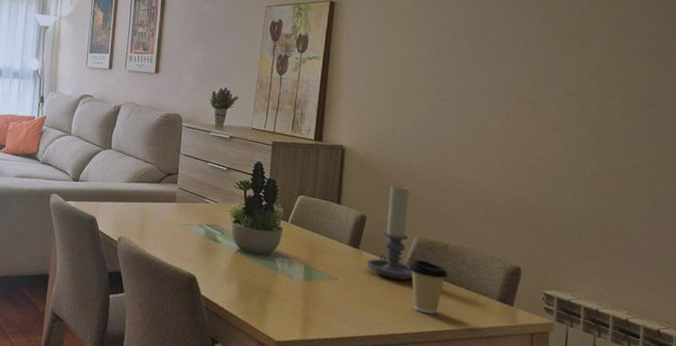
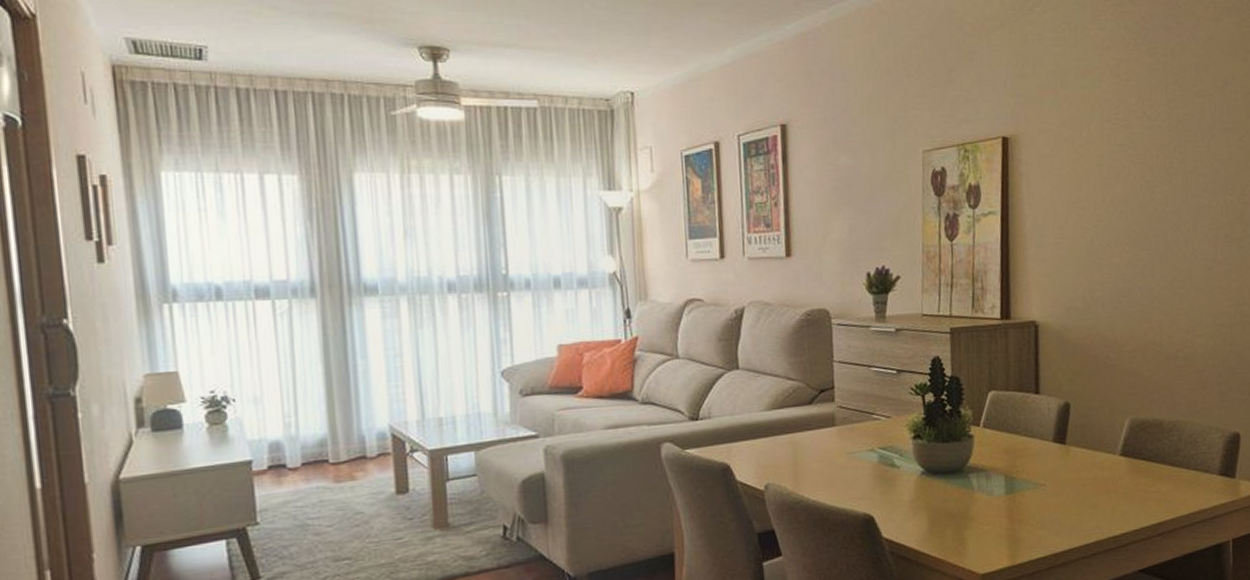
candle holder: present [366,184,413,280] -> none [1075,358,1128,473]
coffee cup: present [409,259,448,314] -> none [1123,444,1166,506]

